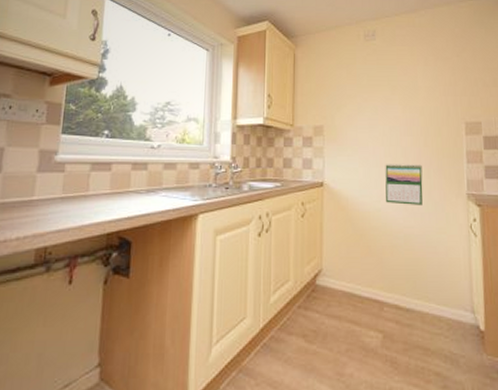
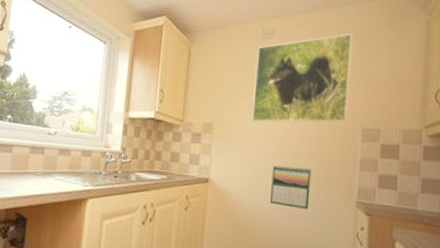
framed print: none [360,33,450,122] -> present [252,34,353,123]

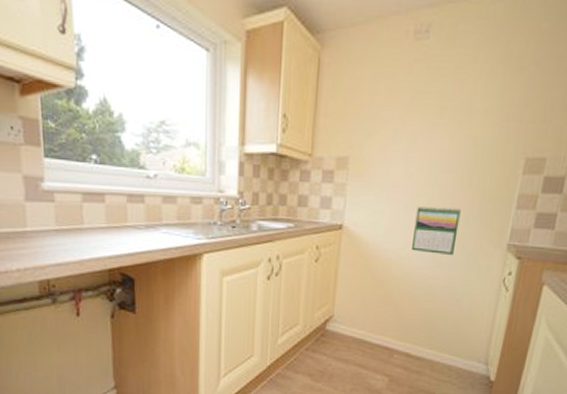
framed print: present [252,34,353,123] -> none [396,29,531,154]

